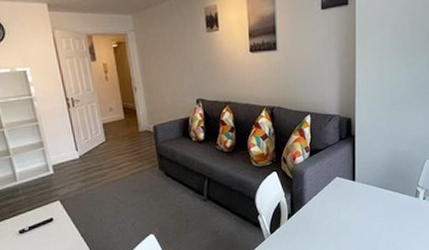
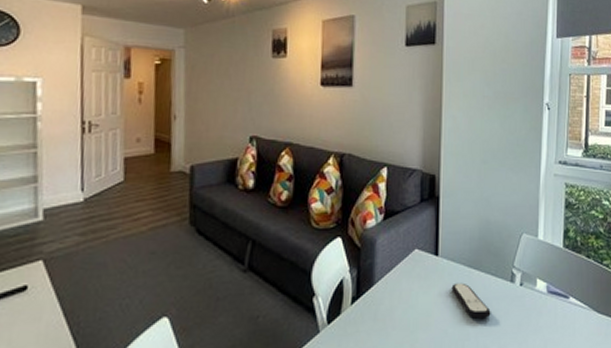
remote control: none [366,200,399,225] -> present [451,282,491,319]

